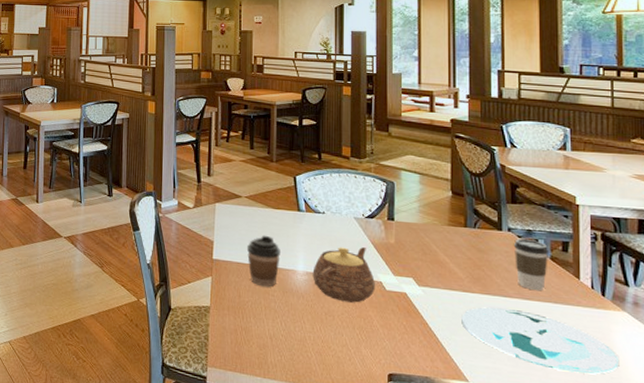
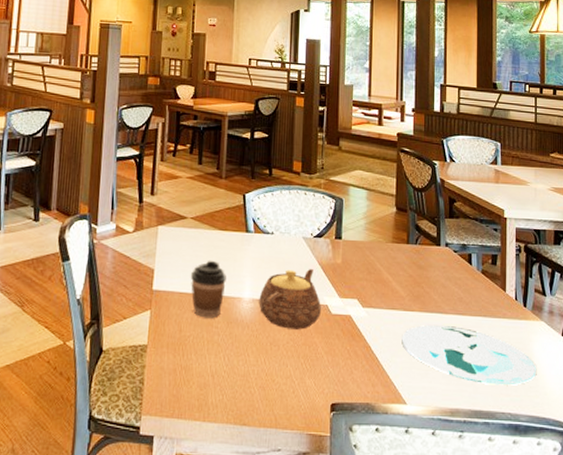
coffee cup: present [513,238,550,291] -> none [450,253,481,306]

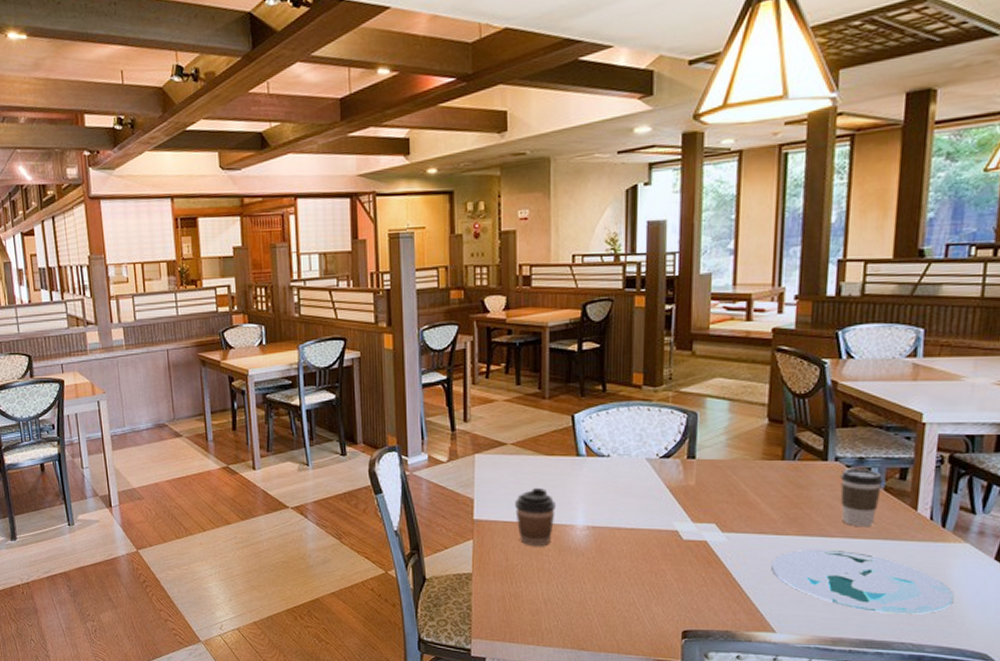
teapot: present [258,269,322,330] -> none [594,493,671,557]
coffee cup: none [450,253,481,306] -> present [840,468,884,528]

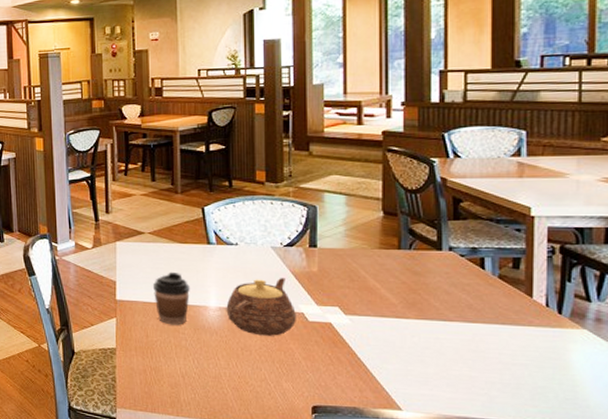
teapot: none [594,493,671,557] -> present [226,278,297,336]
plate: present [771,550,954,614] -> none [394,333,576,397]
coffee cup: present [840,468,884,528] -> none [455,257,498,313]

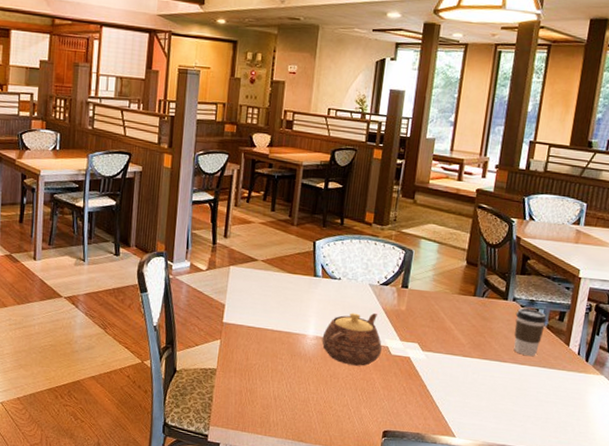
coffee cup: present [152,271,190,325] -> none [258,299,293,351]
coffee cup: none [455,257,498,313] -> present [514,307,547,357]

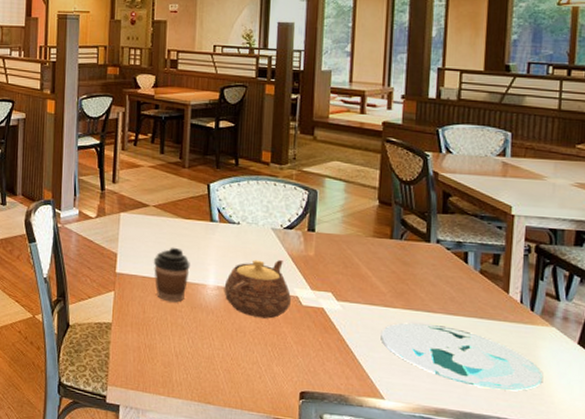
coffee cup: none [258,299,293,351] -> present [153,247,190,302]
plate: none [457,370,590,430] -> present [381,322,543,391]
coffee cup: present [514,307,547,357] -> none [441,250,479,306]

